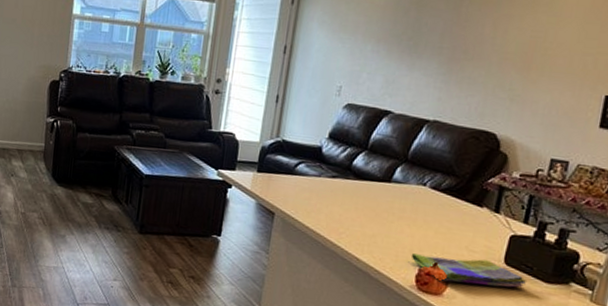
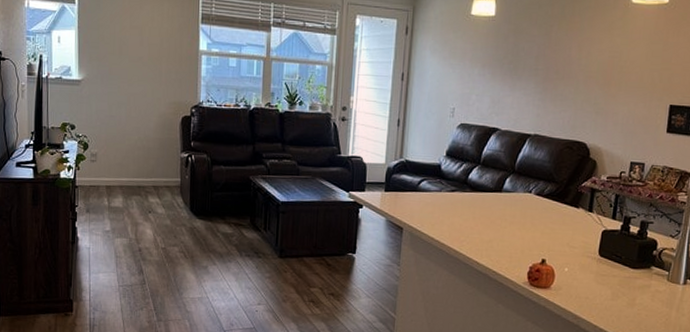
dish towel: present [411,253,528,288] -> none [522,253,618,276]

